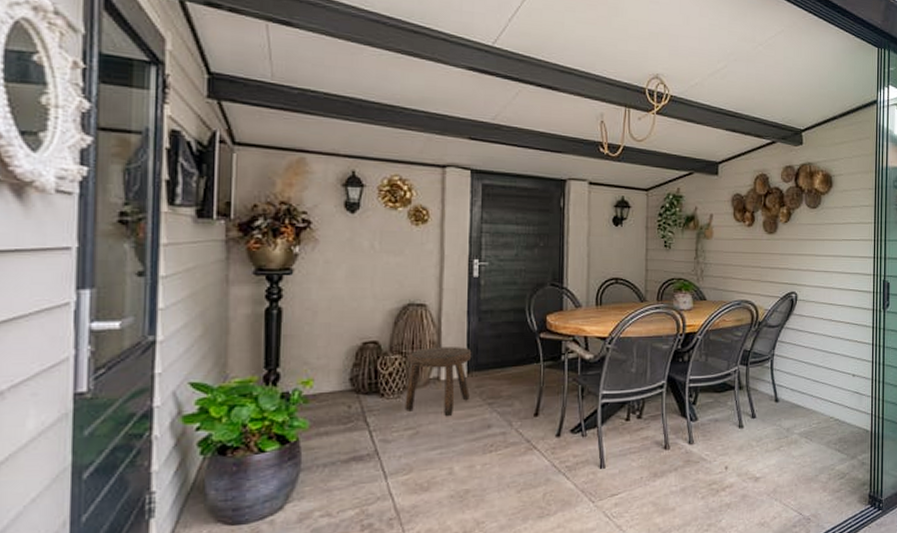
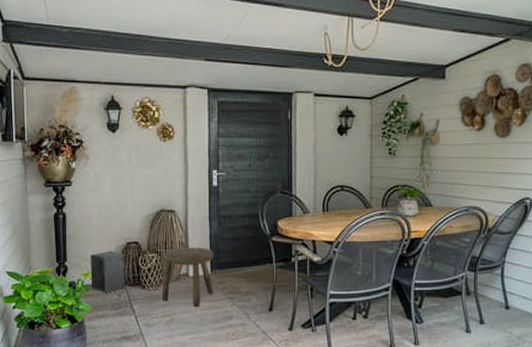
speaker: none [311,353,359,406] -> present [90,251,125,294]

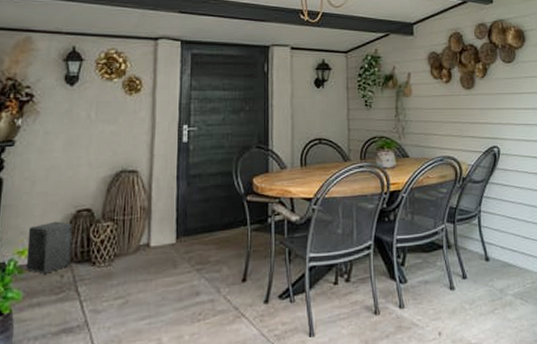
stool: present [161,248,214,308] -> none [115,212,181,285]

